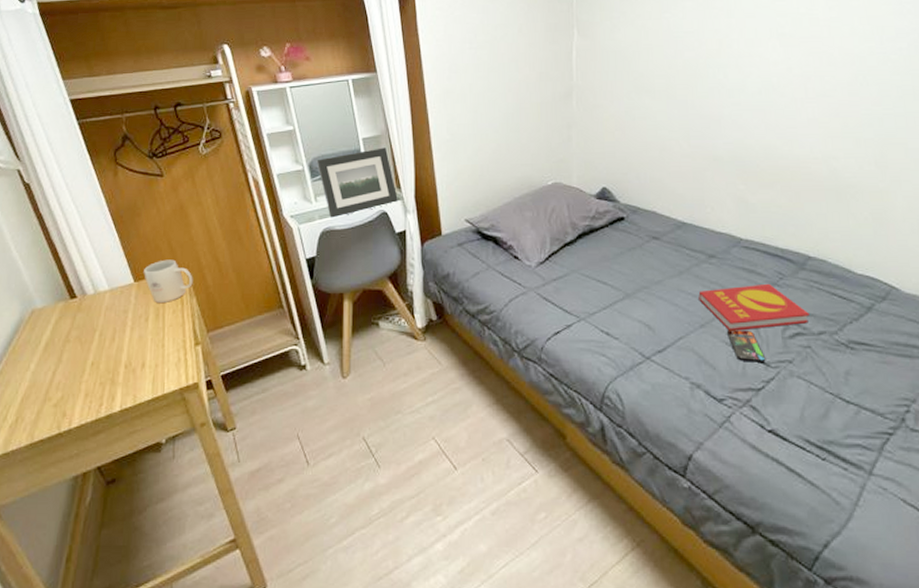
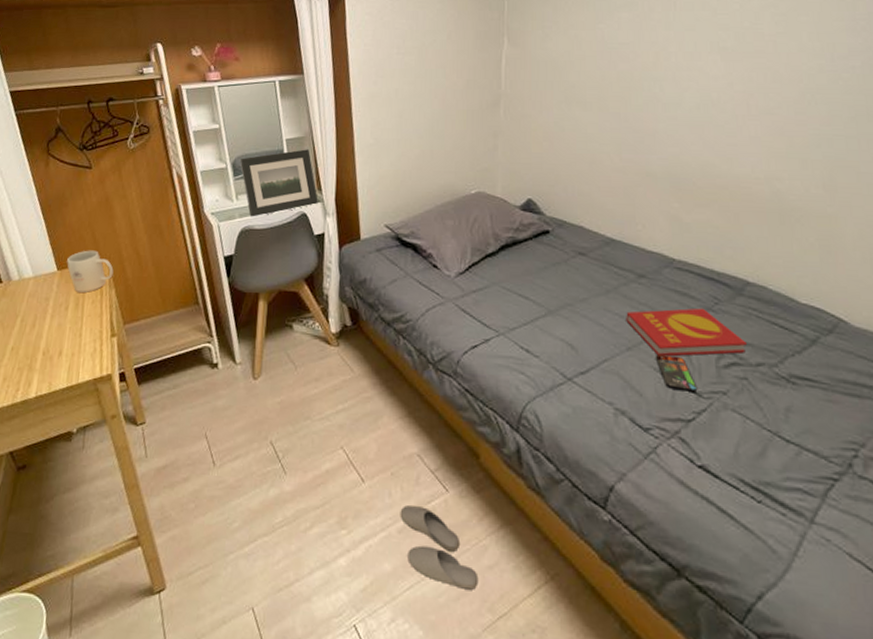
slippers: none [492,489,570,562] -> present [400,505,479,590]

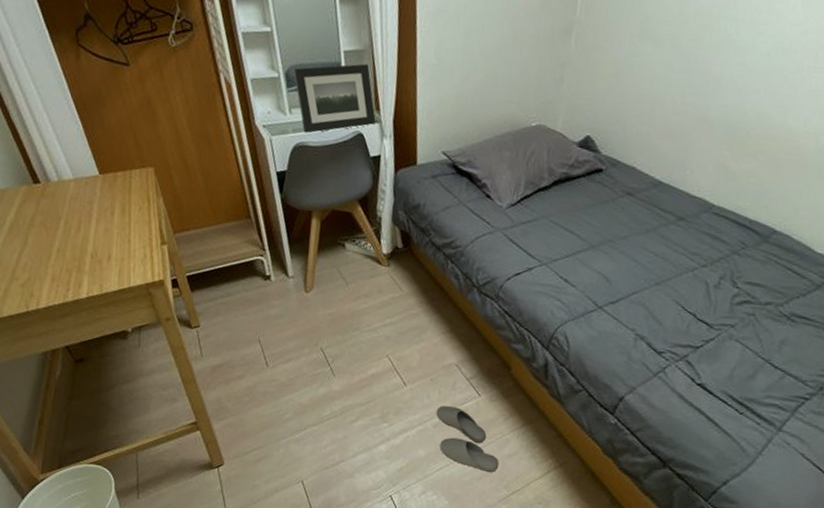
mug: present [67,250,114,292] -> none [109,155,160,199]
book: present [626,308,747,357] -> none [659,250,761,293]
smartphone: present [656,353,698,392] -> none [679,289,711,324]

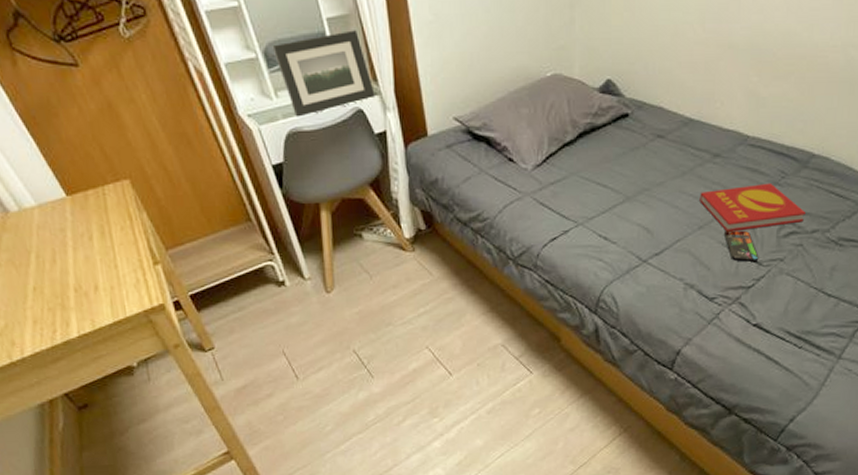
slippers: present [436,406,499,472] -> none [488,389,562,450]
book: none [659,250,761,293] -> present [699,183,806,232]
smartphone: none [679,289,711,324] -> present [725,229,759,262]

